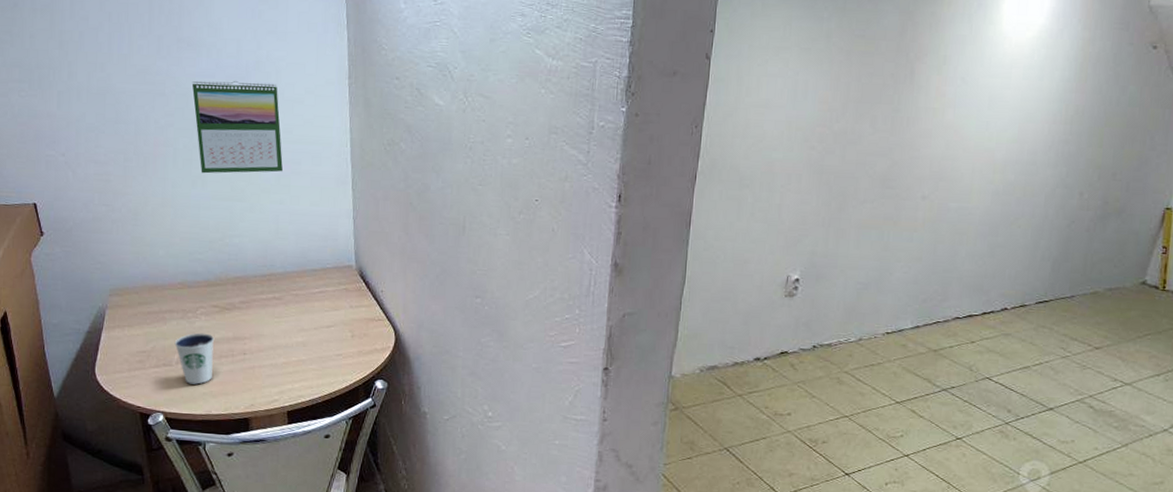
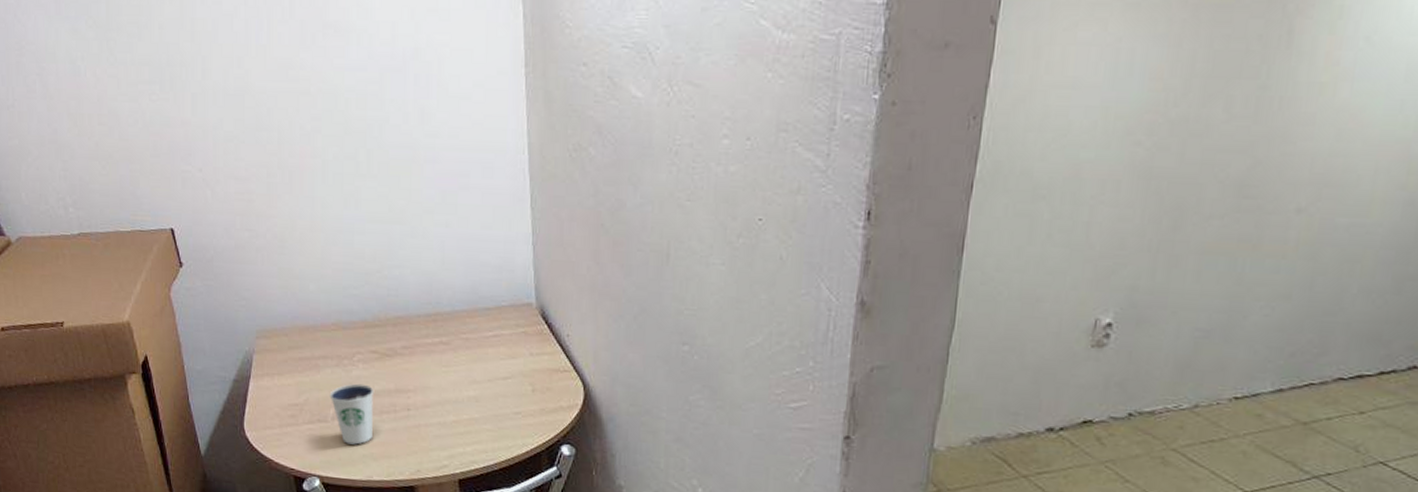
calendar: present [191,80,283,174] -> none [340,73,448,191]

